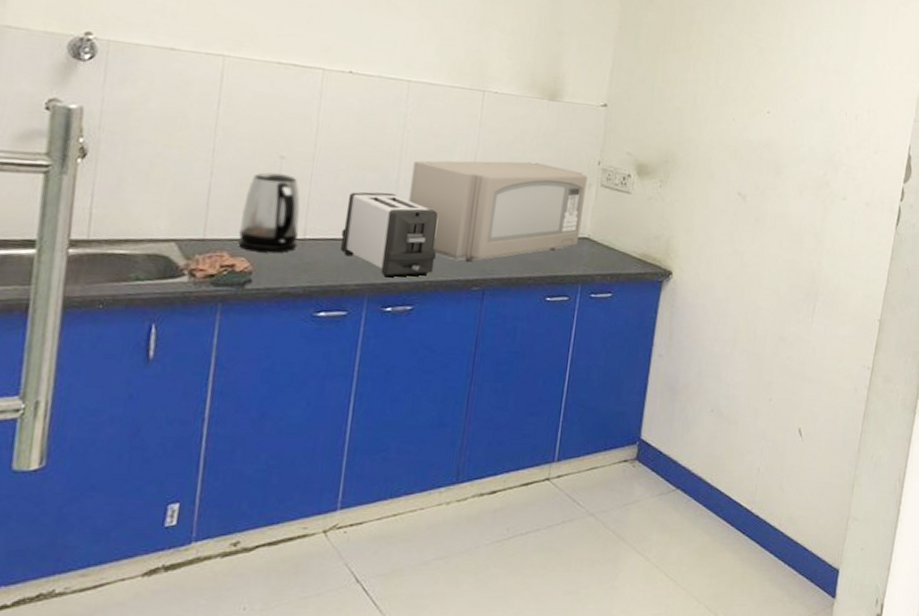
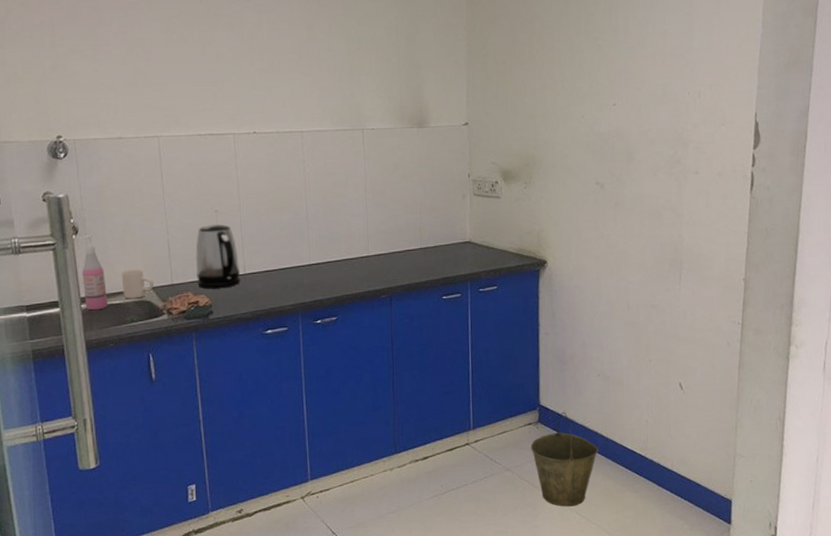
soap dispenser: none [74,160,113,259] -> present [76,234,108,311]
mug: none [132,212,178,251] -> present [122,268,153,299]
toaster: present [341,192,438,278] -> none [271,227,349,296]
microwave: present [409,160,588,264] -> none [317,183,462,277]
bucket: none [622,449,701,566] -> present [530,411,599,507]

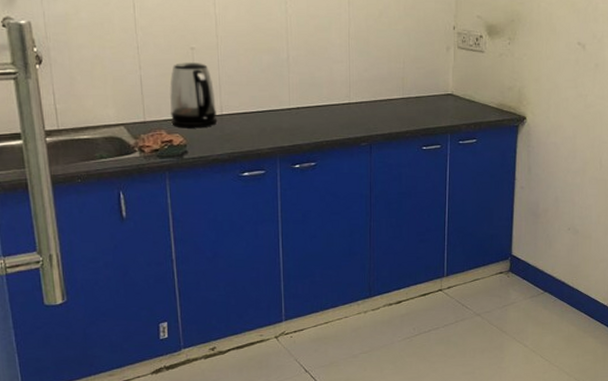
soap dispenser: present [76,234,108,311] -> none [40,65,75,145]
mug: present [122,268,153,299] -> none [90,103,124,135]
bucket: present [530,411,599,507] -> none [500,262,565,350]

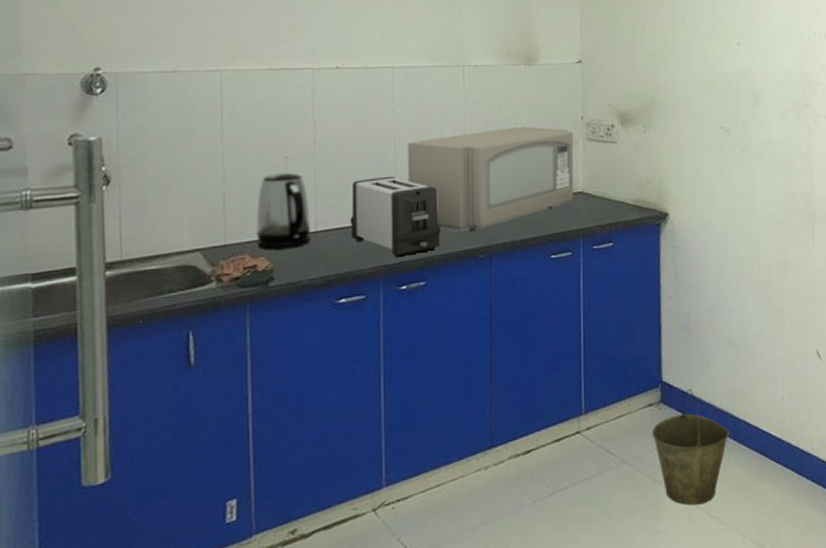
toaster: none [250,70,329,141] -> present [350,176,442,257]
microwave: none [299,32,445,124] -> present [407,126,574,233]
bucket: none [500,262,565,350] -> present [651,388,731,506]

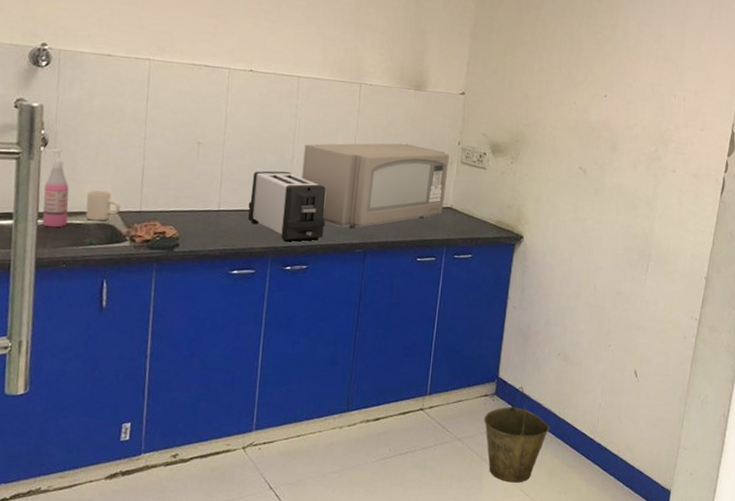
soap dispenser: none [107,185,141,279] -> present [42,148,69,228]
mug: none [161,226,201,264] -> present [85,189,120,221]
kettle: present [257,172,311,250] -> none [167,155,215,222]

